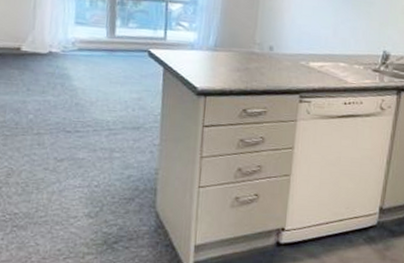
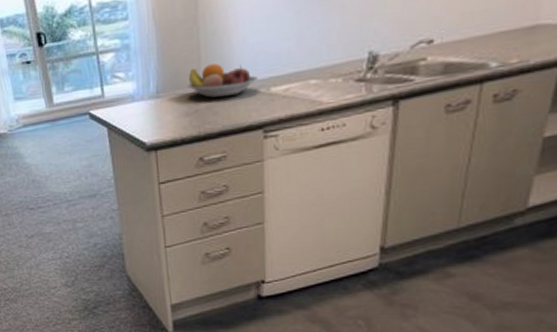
fruit bowl: none [242,33,300,62] -> present [187,63,258,98]

